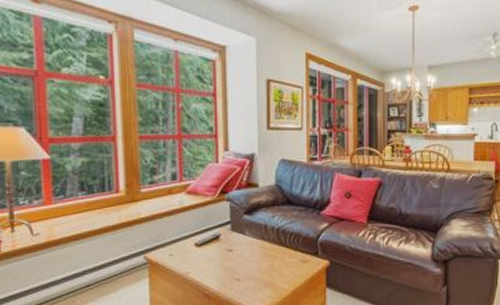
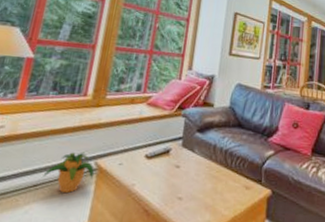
potted plant: none [93,248,145,288] -> present [42,152,94,193]

